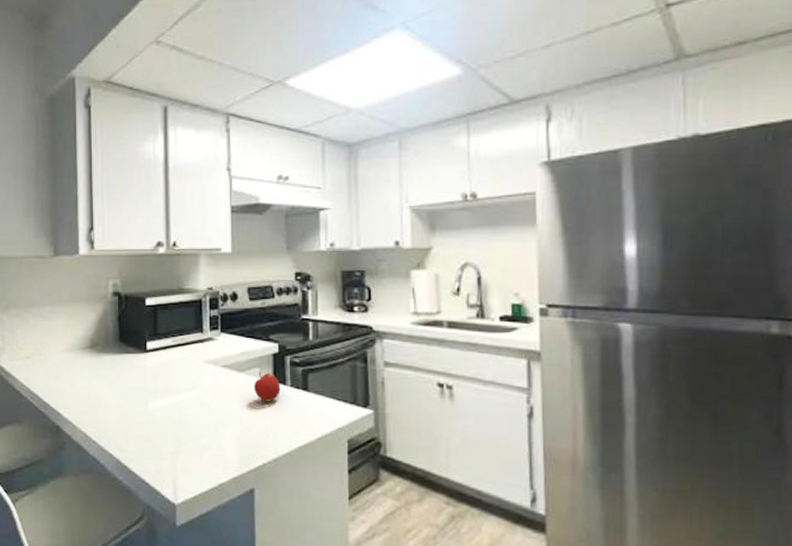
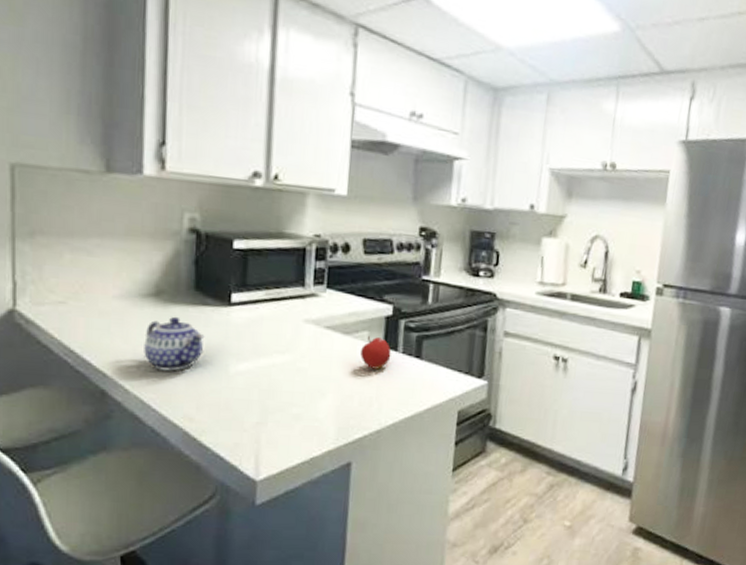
teapot: none [85,363,129,409] -> present [144,316,205,371]

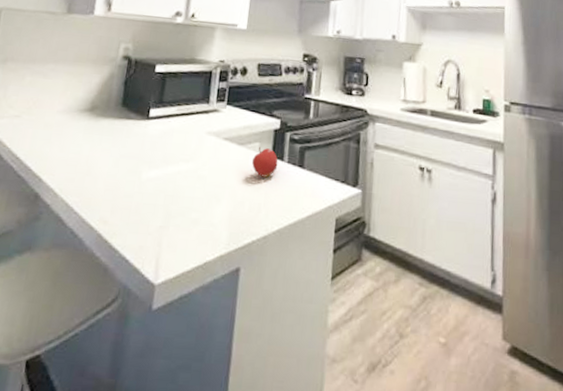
teapot: present [144,316,205,371] -> none [74,128,125,177]

